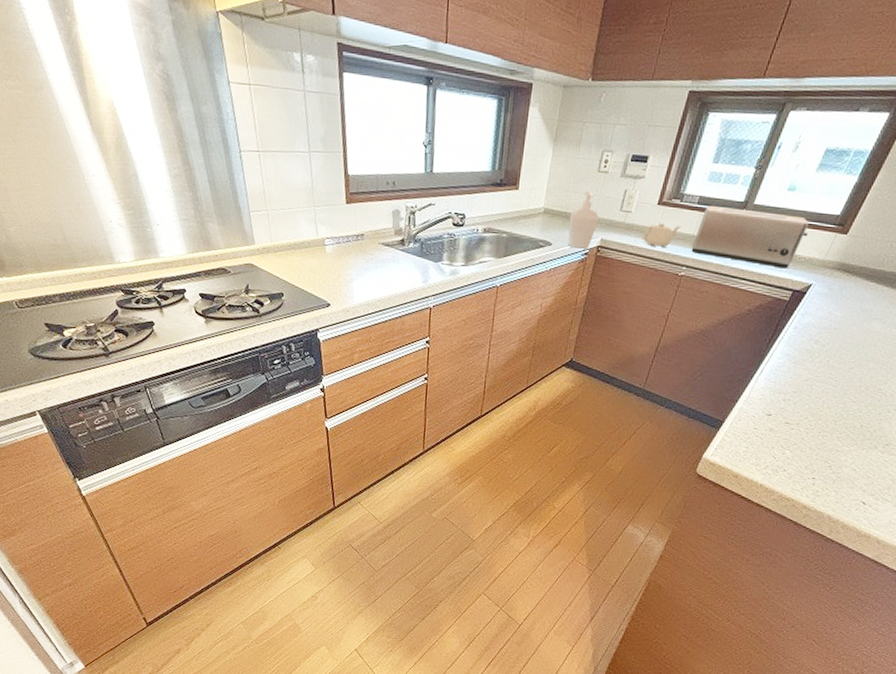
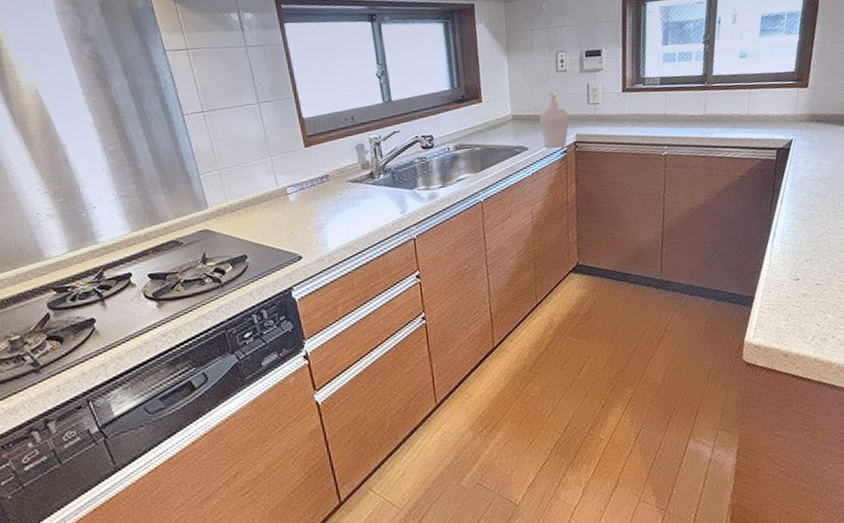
teapot: present [642,223,681,247] -> none [616,108,651,132]
toaster: present [692,205,809,269] -> none [666,79,773,131]

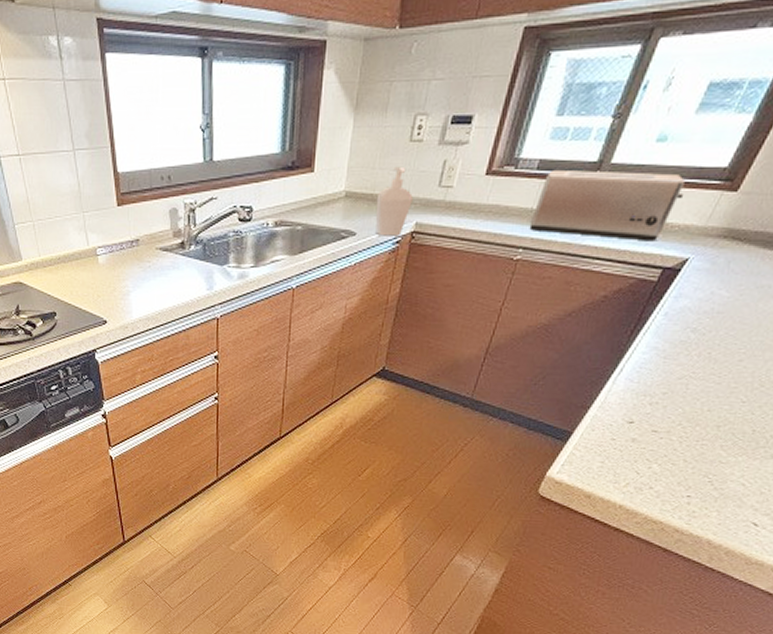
toaster: none [666,79,773,131] -> present [530,169,685,241]

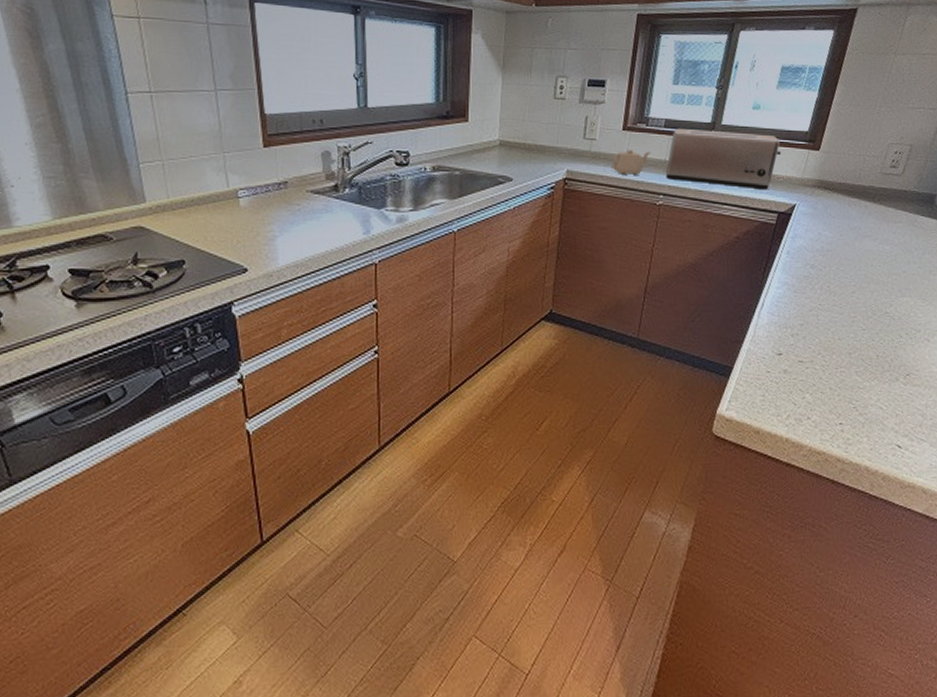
soap bottle: present [375,166,413,236] -> none [529,120,562,182]
teapot: none [466,197,516,226] -> present [611,149,651,175]

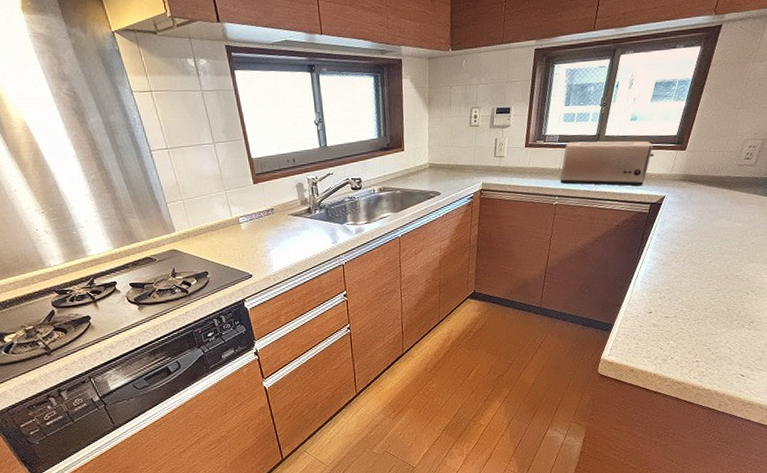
teapot: present [611,149,651,175] -> none [517,162,548,183]

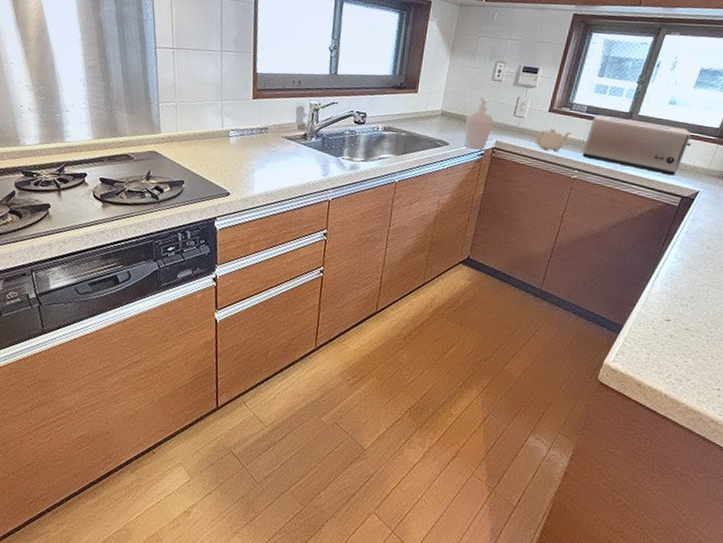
soap bottle: none [452,144,478,194] -> present [464,97,494,150]
teapot: none [517,162,548,183] -> present [535,128,572,151]

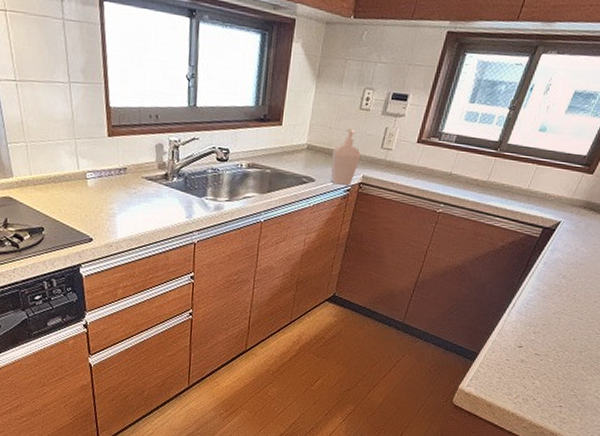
teapot: present [535,128,572,151] -> none [402,161,440,184]
toaster: present [582,114,692,176] -> none [449,144,558,207]

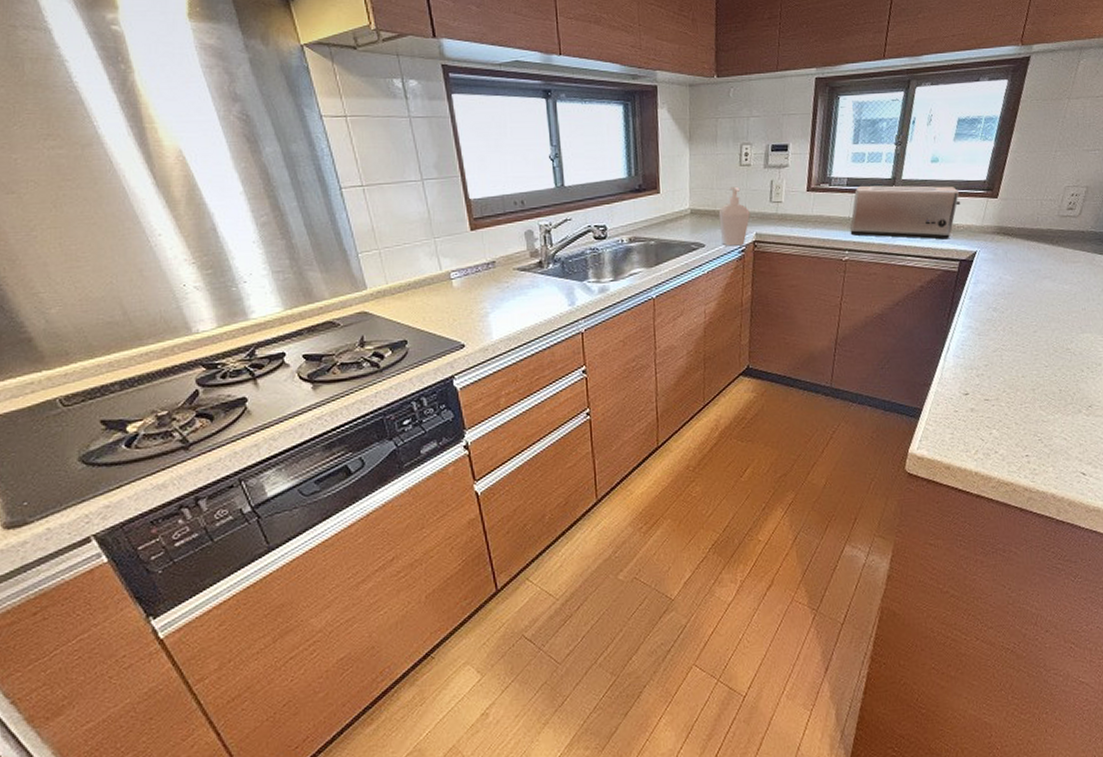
toaster: none [449,144,558,207] -> present [849,185,961,240]

